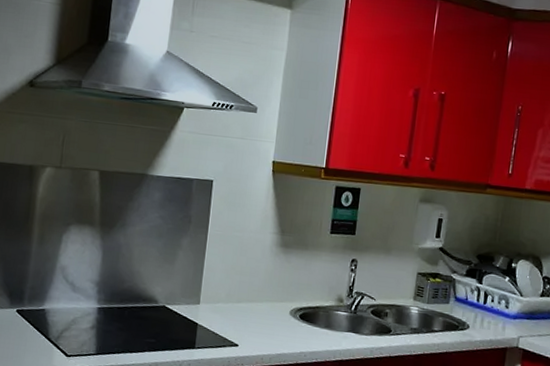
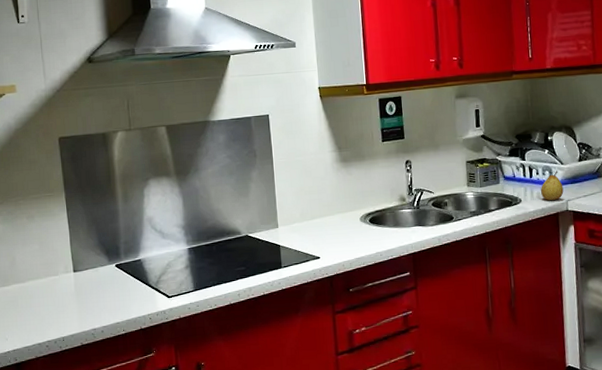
fruit: none [492,302,518,334] -> present [541,171,564,201]

